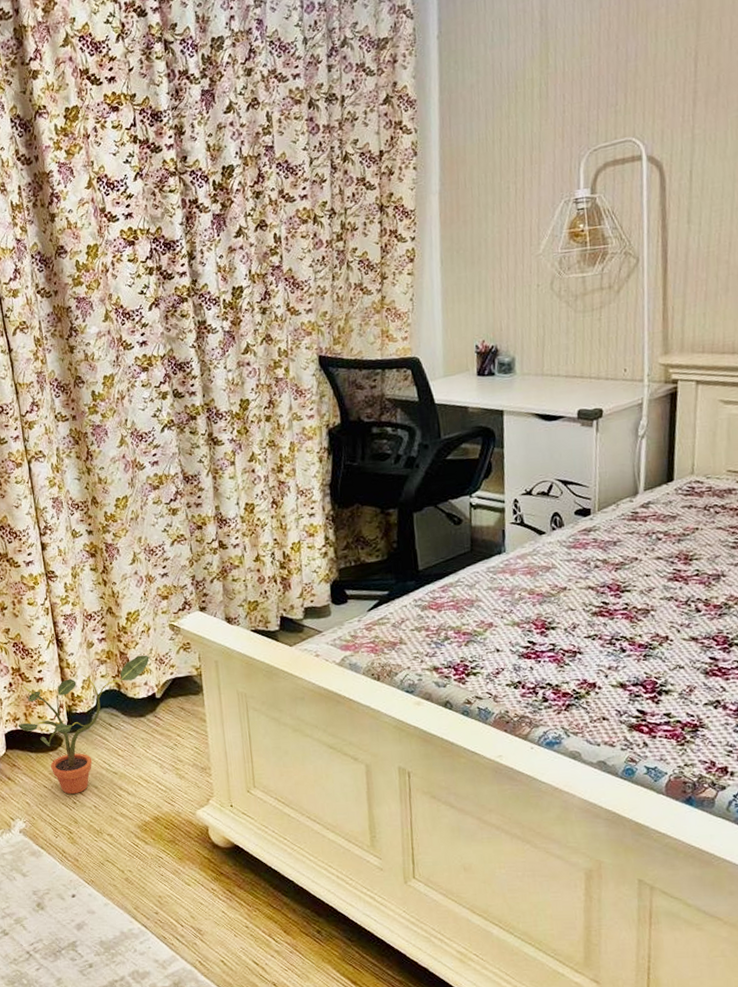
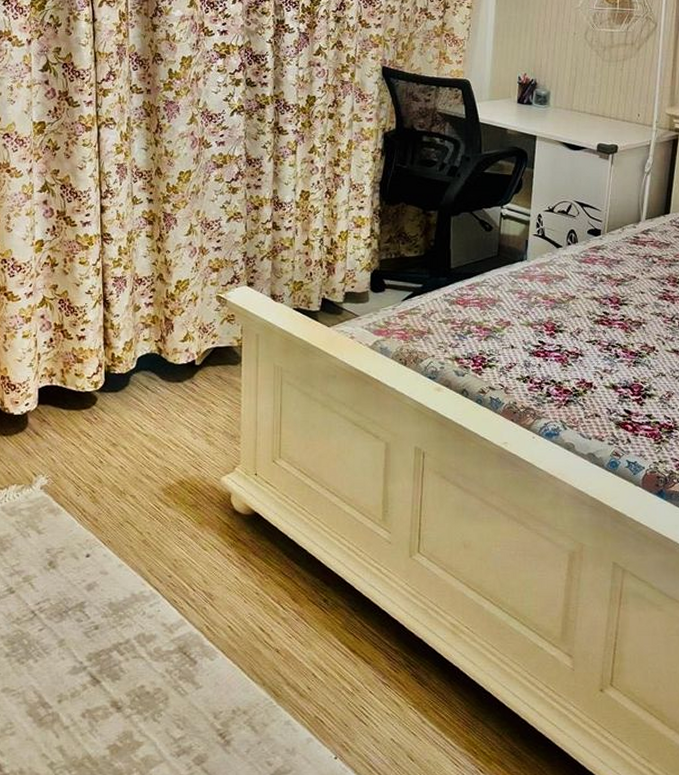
potted plant: present [18,655,150,794] -> none [53,322,194,453]

